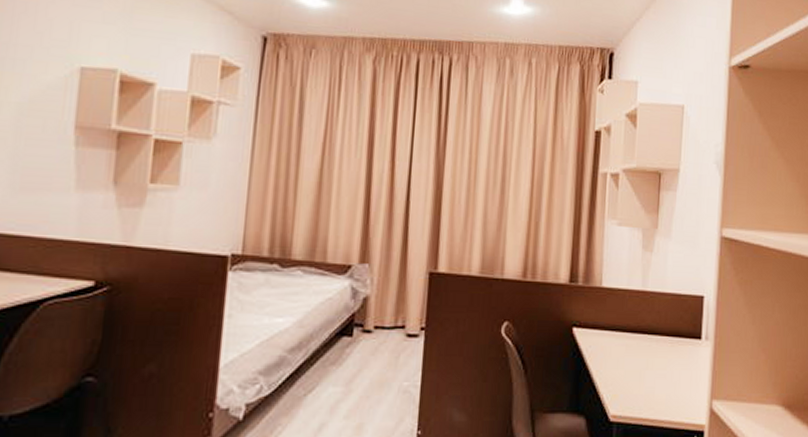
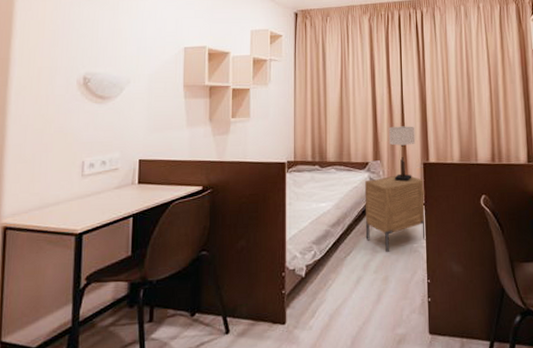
nightstand: none [336,286,429,392] -> present [364,175,426,253]
table lamp: none [383,217,423,296] -> present [388,126,416,182]

